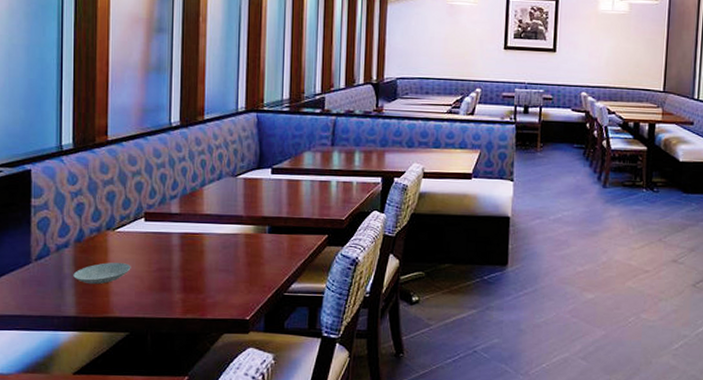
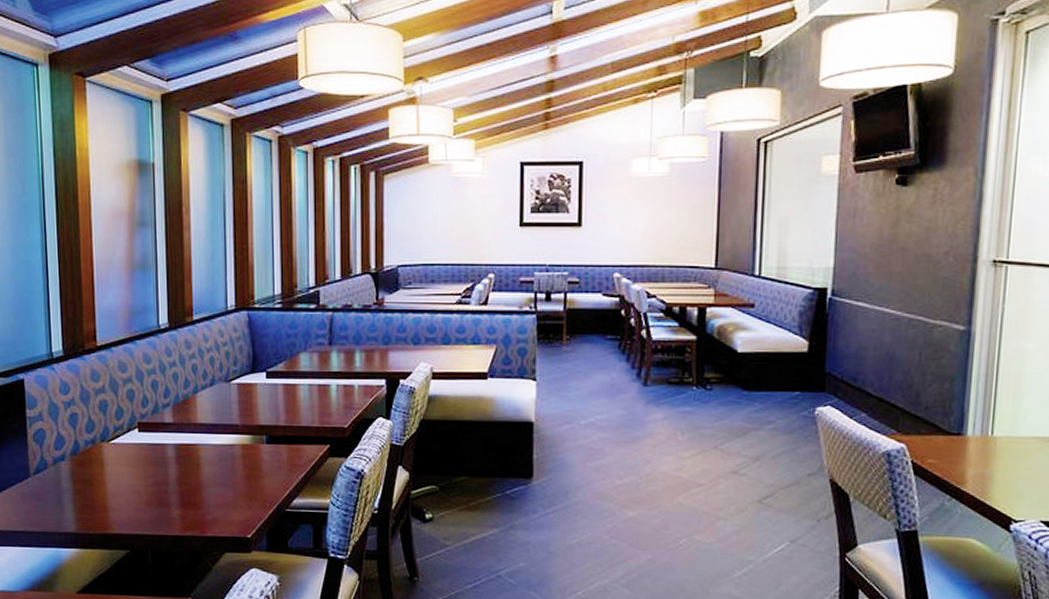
saucer: present [73,262,131,285] -> none [71,476,128,500]

